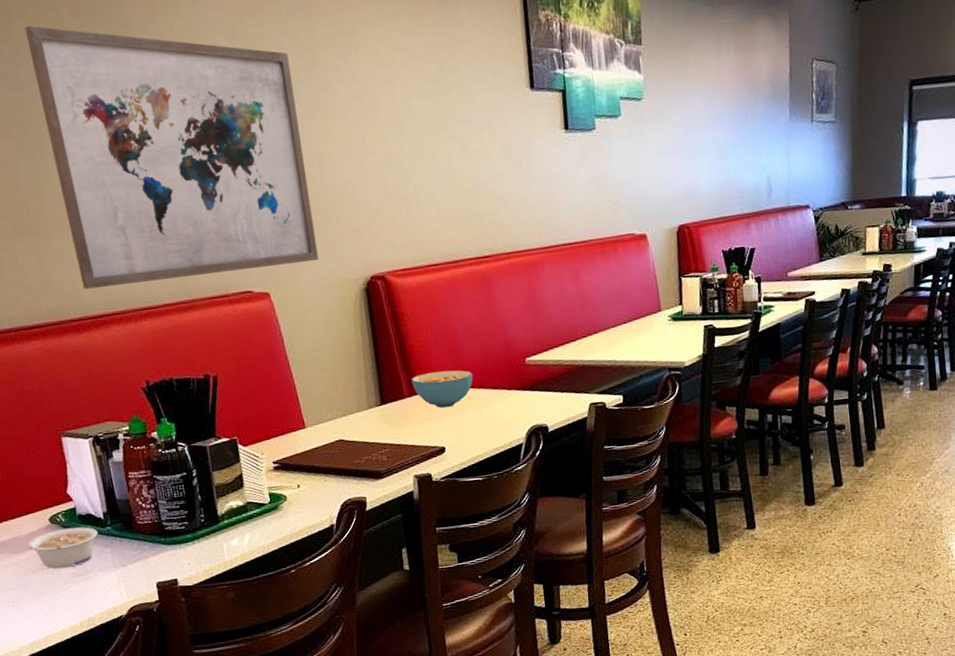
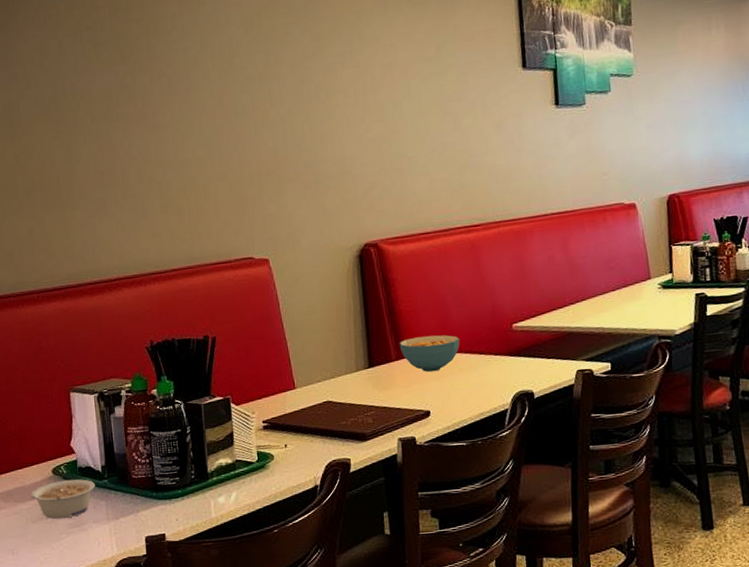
wall art: present [24,25,319,289] -> none [70,24,316,255]

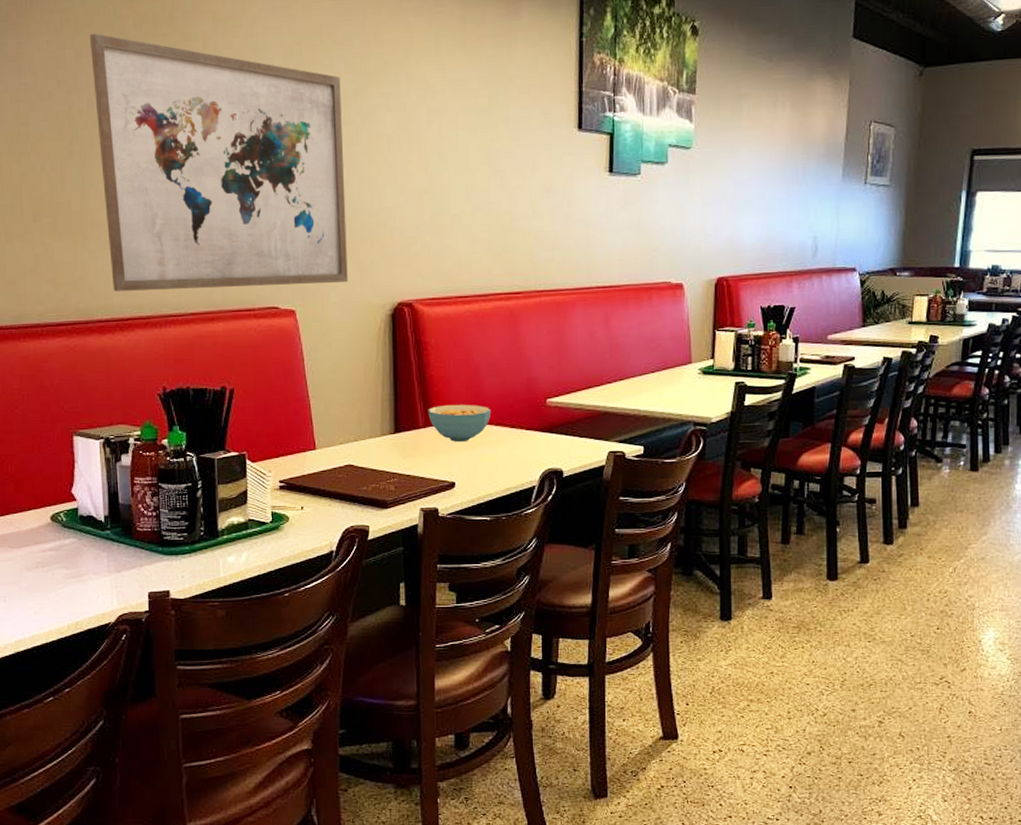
legume: present [31,479,95,519] -> none [26,527,97,567]
wall art: none [70,24,316,255] -> present [89,33,348,291]

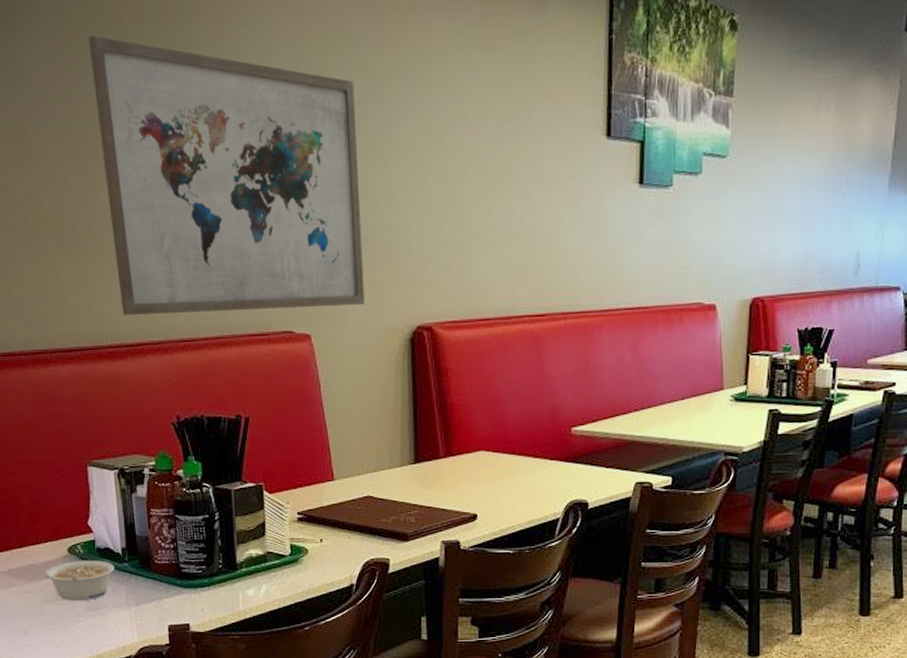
legume: none [26,527,97,567] -> present [44,560,115,600]
cereal bowl: present [428,404,492,443] -> none [449,433,515,473]

